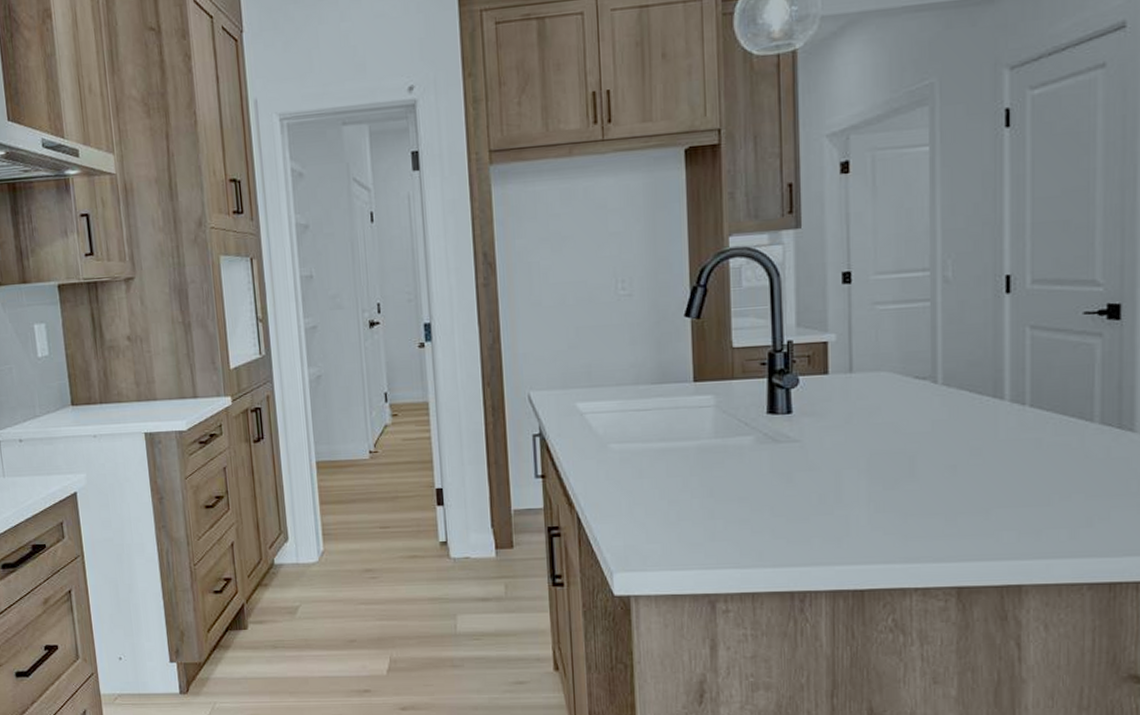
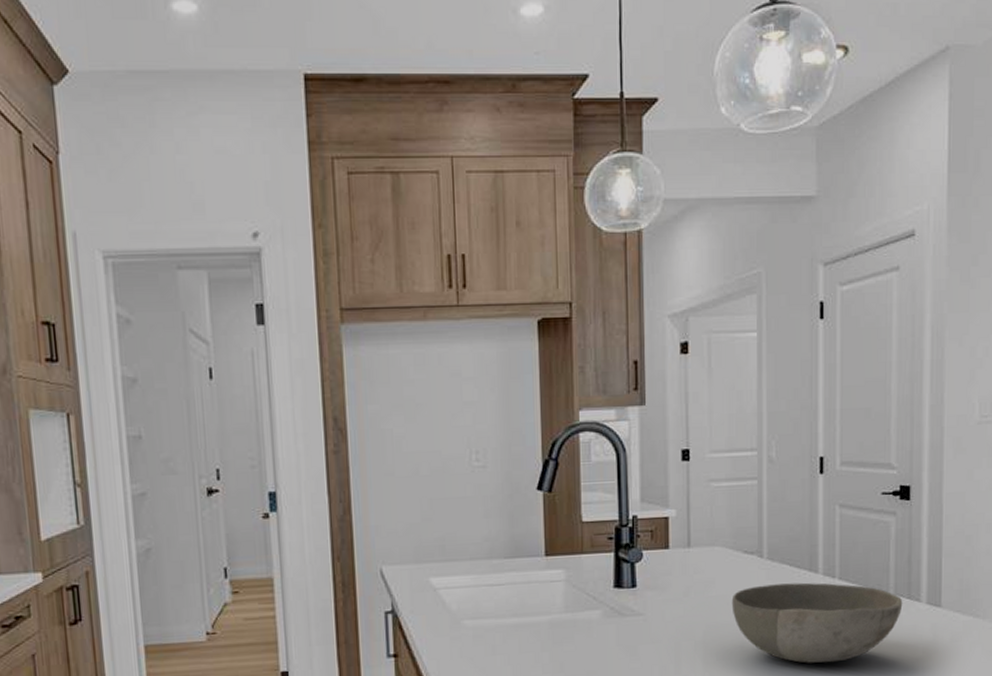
bowl: none [900,409,1112,497] -> present [731,582,903,663]

